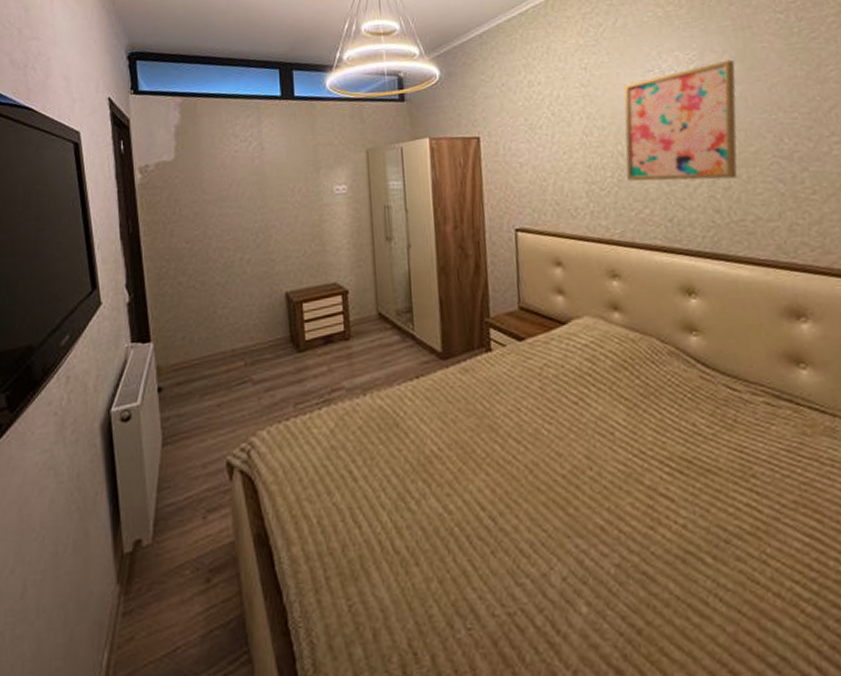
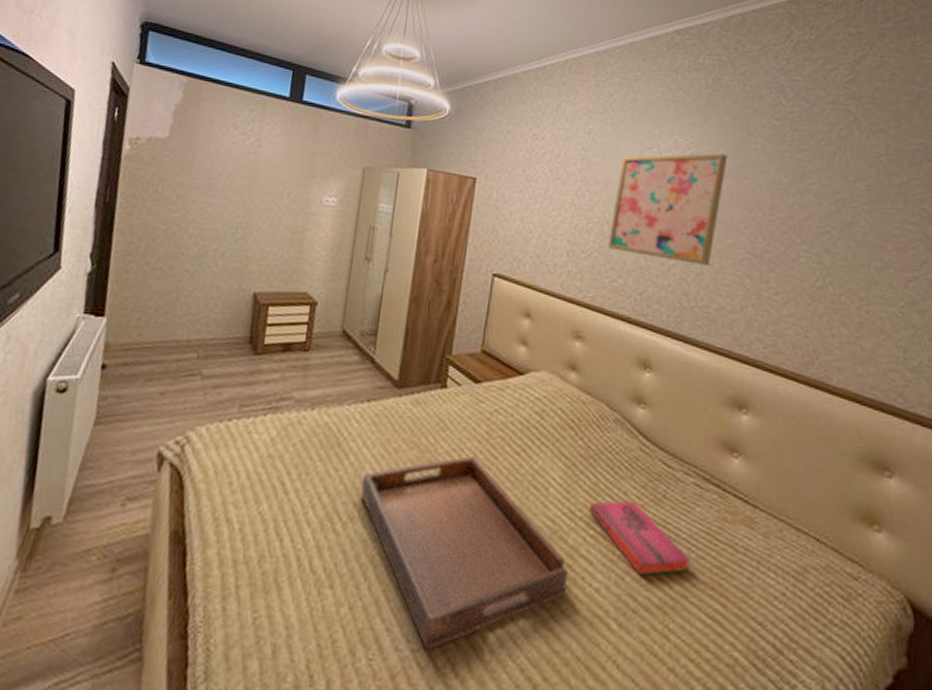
serving tray: none [427,413,653,613] -> present [361,456,569,651]
hardback book: none [659,431,776,504] -> present [588,501,690,576]

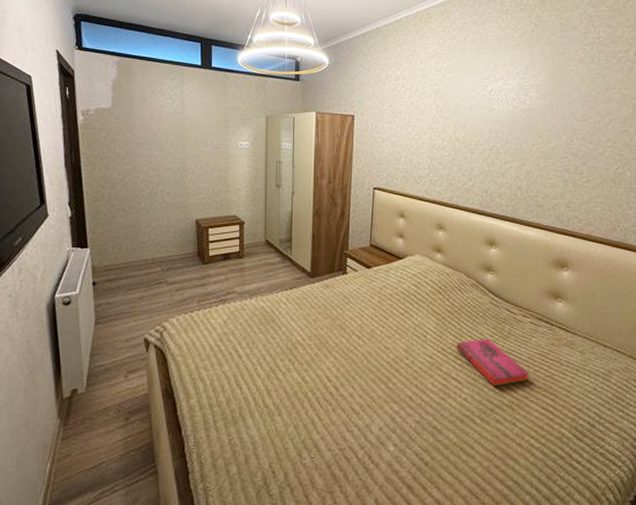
serving tray: present [361,456,569,651] -> none [293,319,444,449]
wall art: present [607,153,728,266] -> none [459,76,549,165]

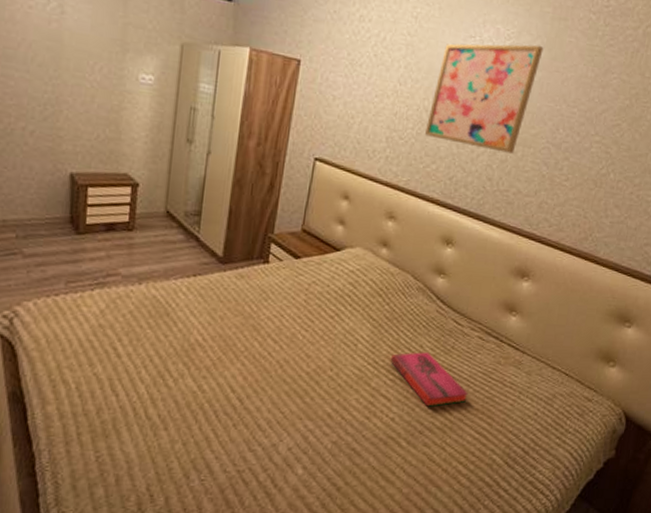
wall art: none [459,76,549,165] -> present [424,43,544,154]

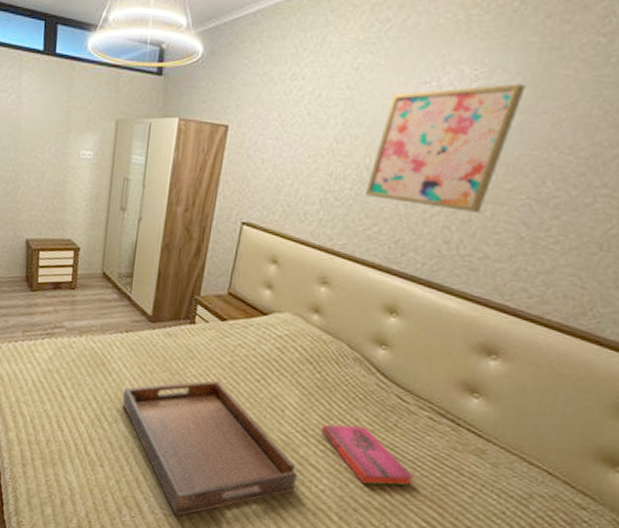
serving tray: none [190,320,370,471] -> present [122,380,298,517]

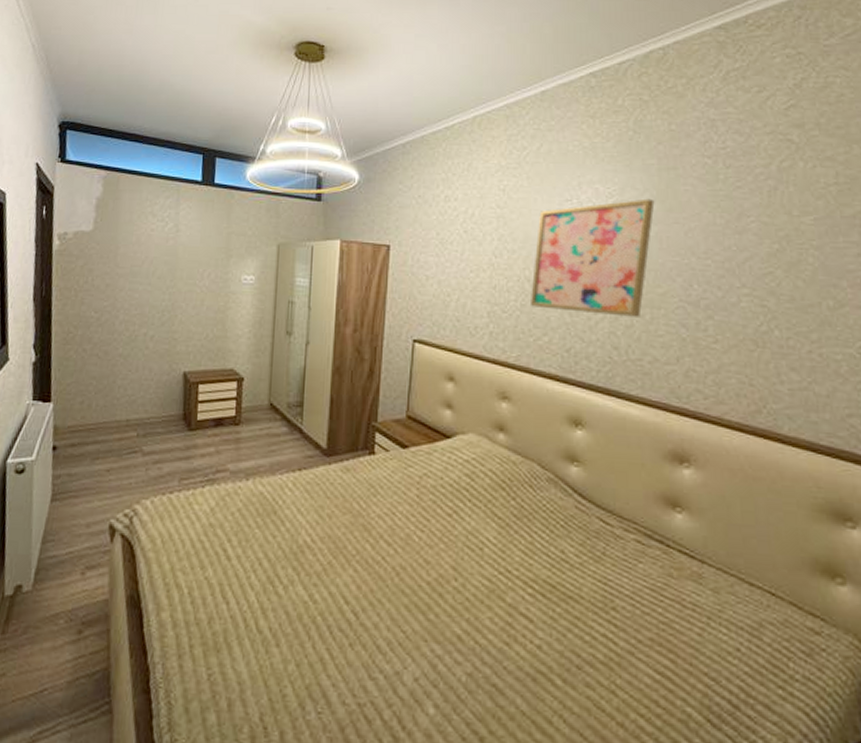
serving tray: present [122,380,298,517] -> none [299,519,509,705]
hardback book: present [320,424,414,486] -> none [525,559,635,633]

